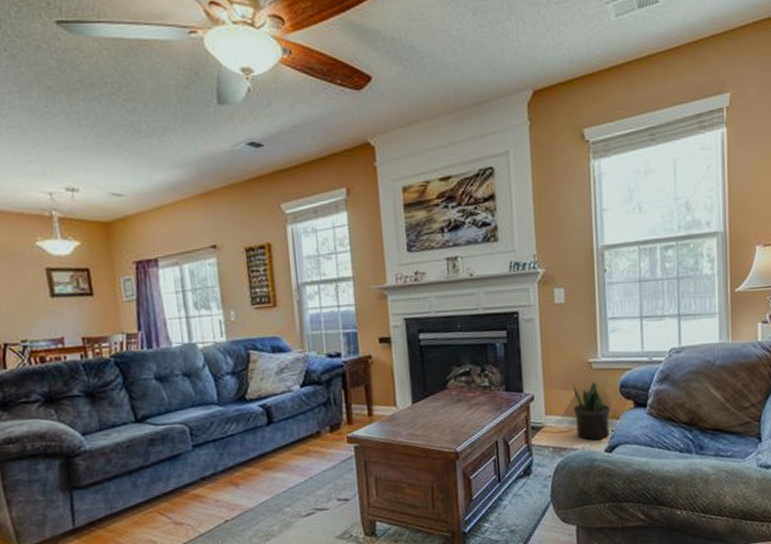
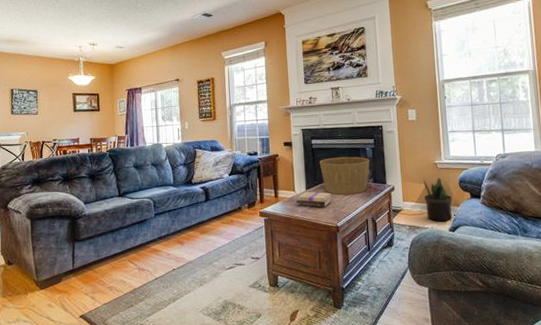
books: none [398,406,448,428] -> present [296,191,331,208]
basket: none [431,356,501,410] -> present [320,156,370,195]

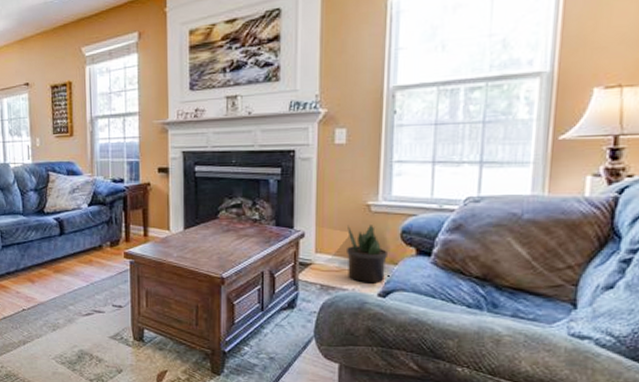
books: present [296,191,331,208] -> none [171,232,217,253]
basket: present [320,156,370,195] -> none [204,190,273,240]

